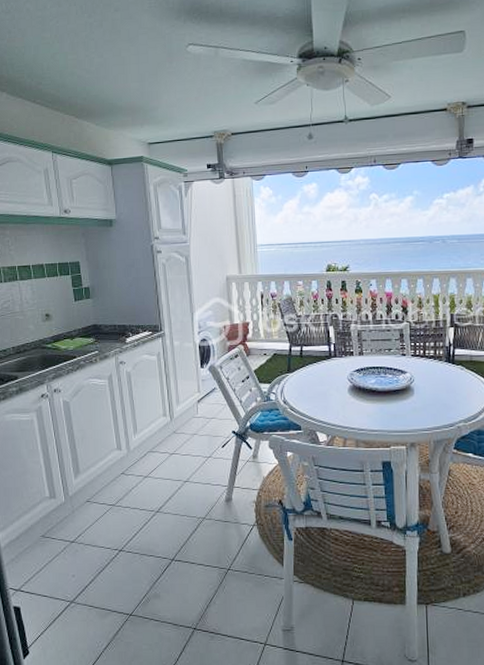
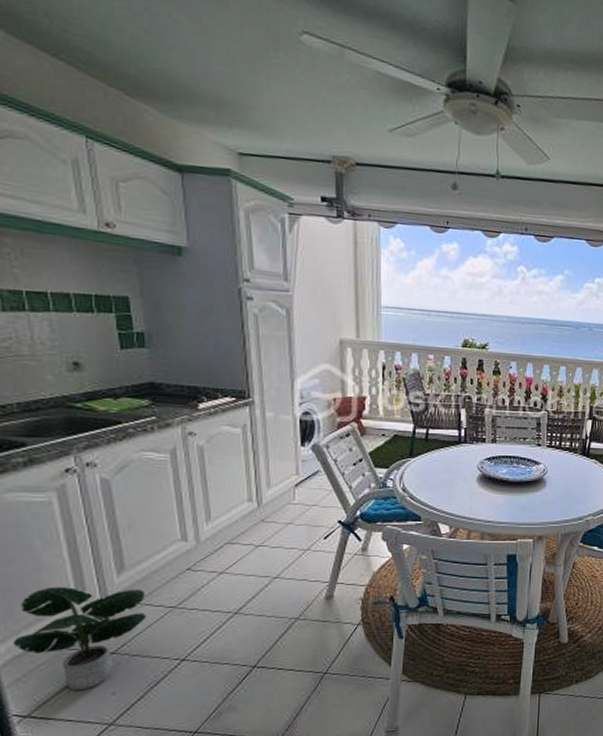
potted plant: none [10,487,95,572] -> present [13,587,147,691]

